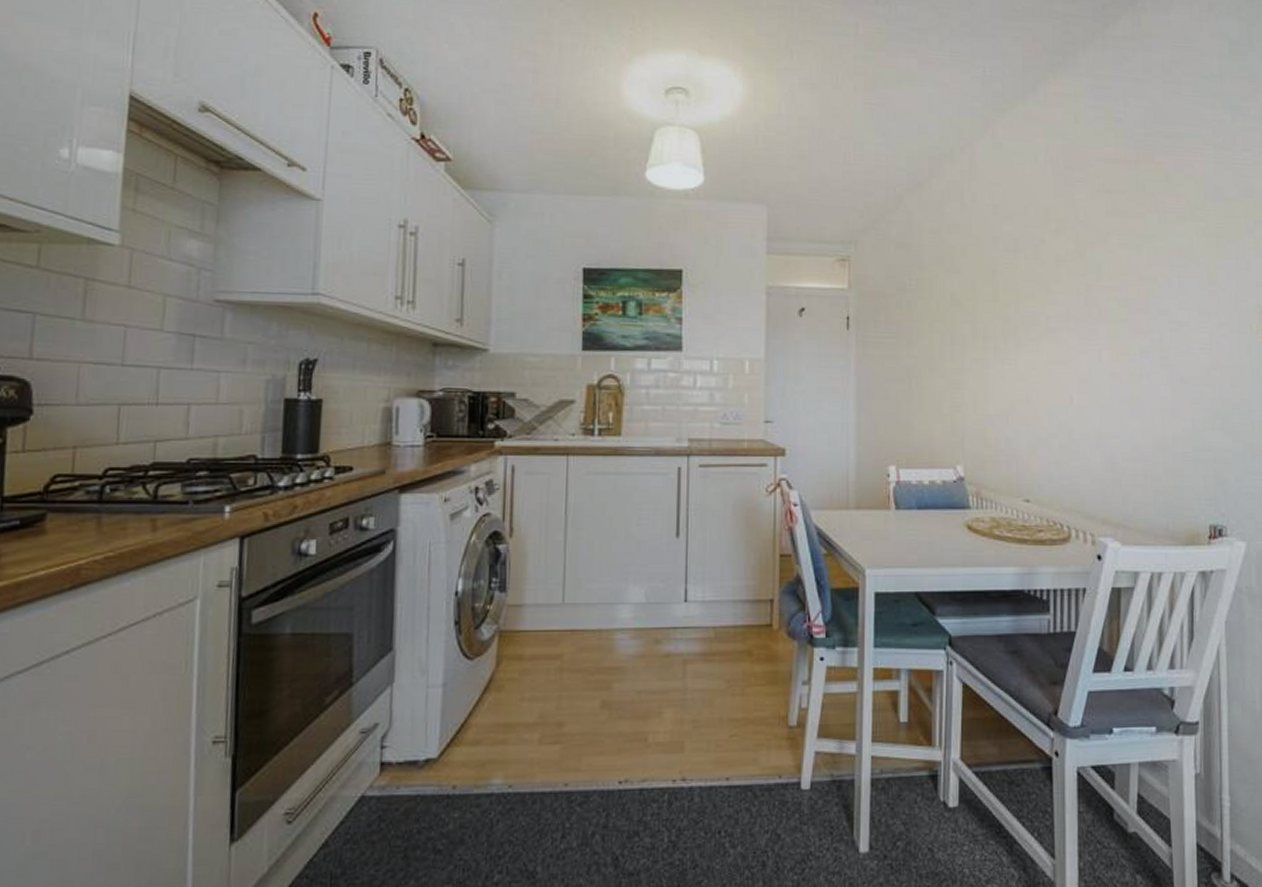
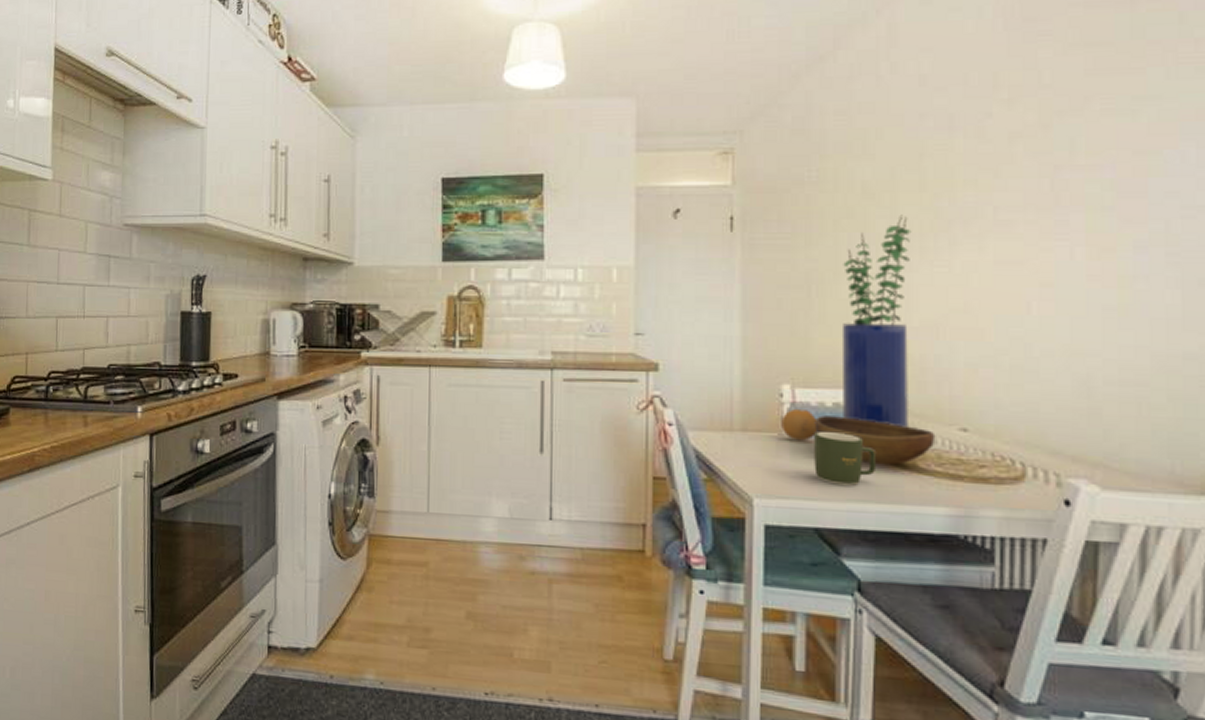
fruit: none [888,486,918,516] -> present [781,408,818,441]
bowl: none [915,492,1007,534] -> present [814,415,936,466]
mug: none [915,506,962,553] -> present [814,430,875,486]
vase: none [935,320,988,500] -> present [841,214,912,427]

